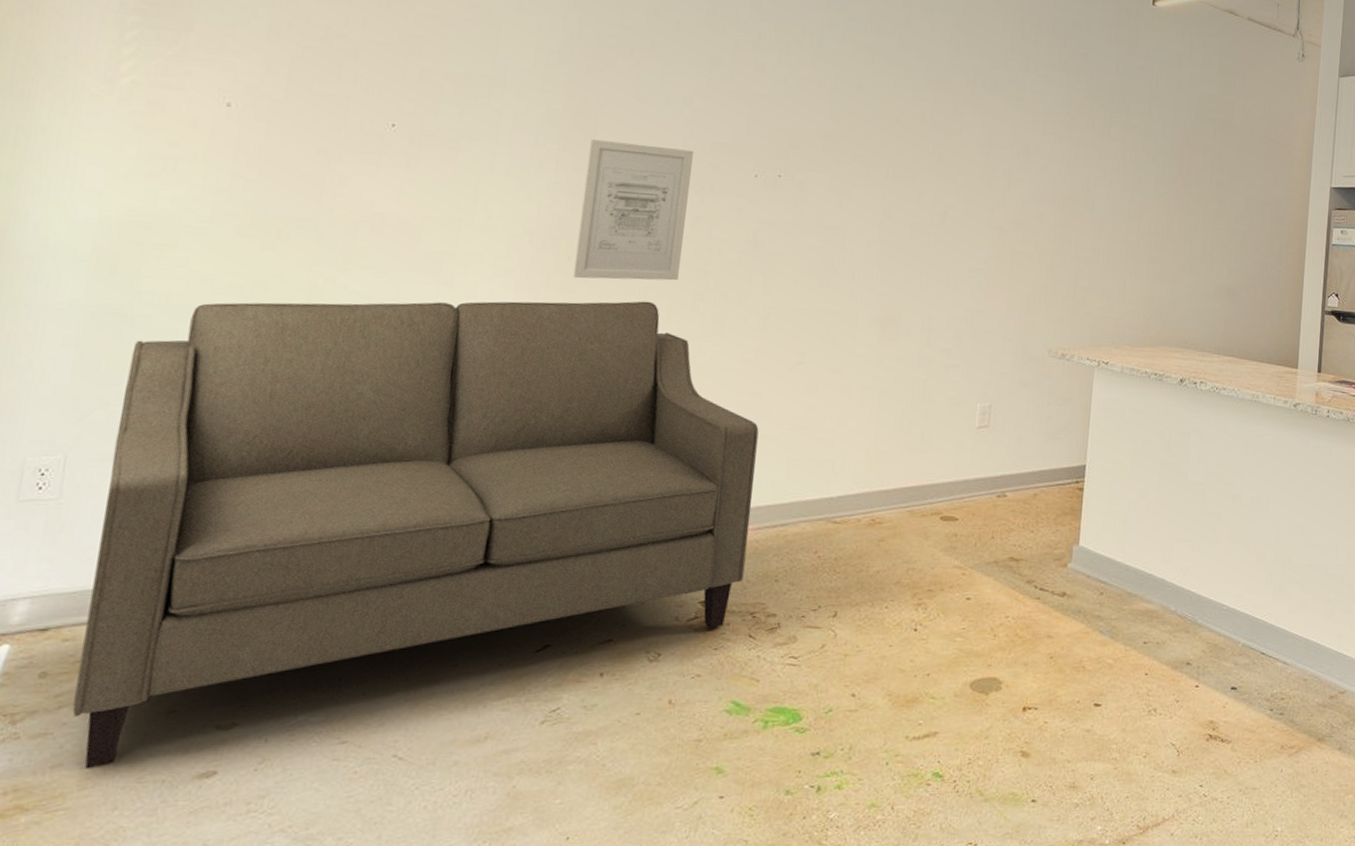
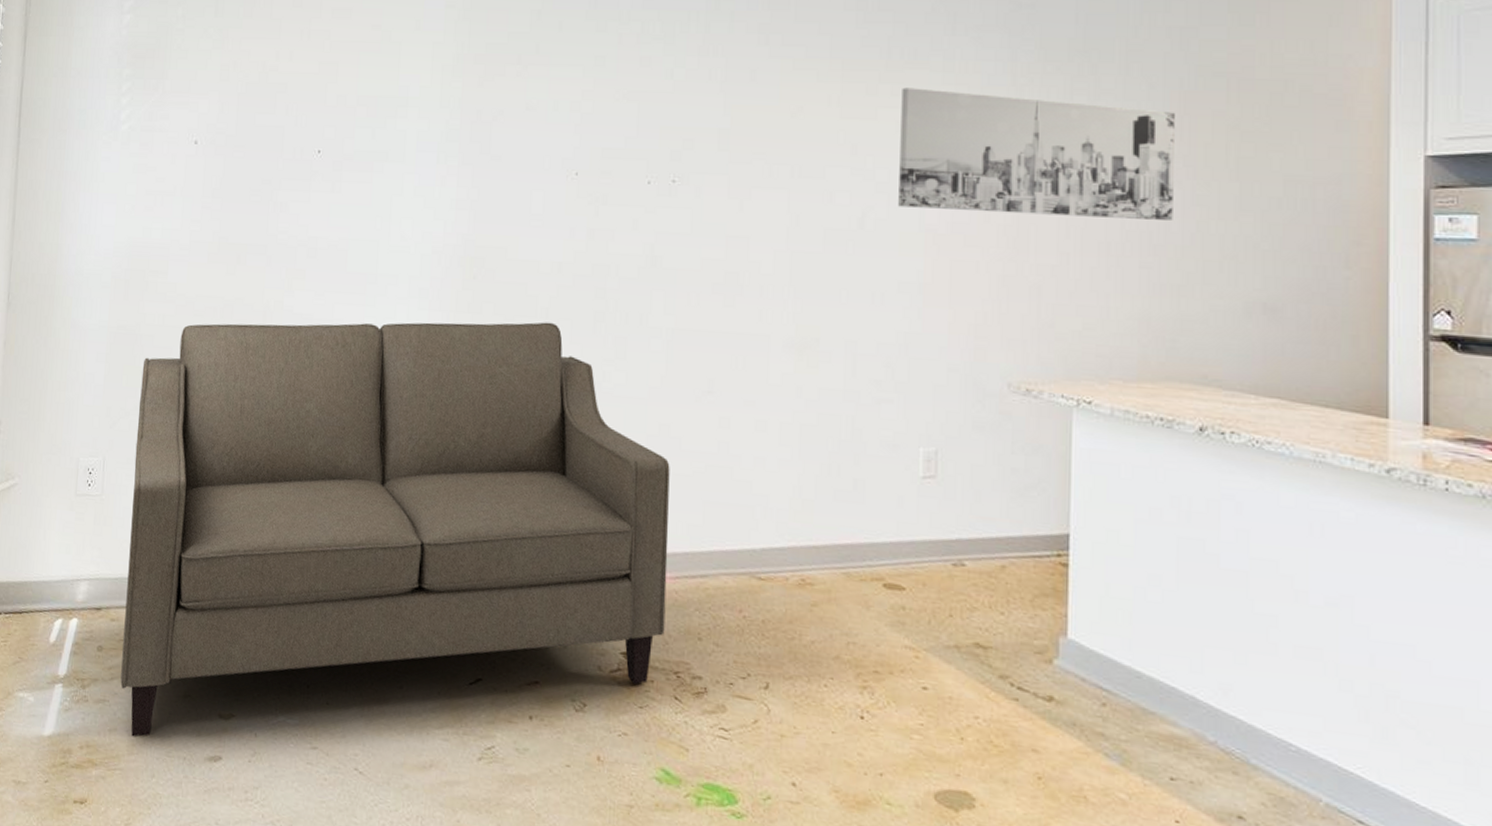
wall art: present [573,139,693,281] -> none [479,153,584,300]
wall art: none [973,110,1179,226] -> present [898,87,1175,220]

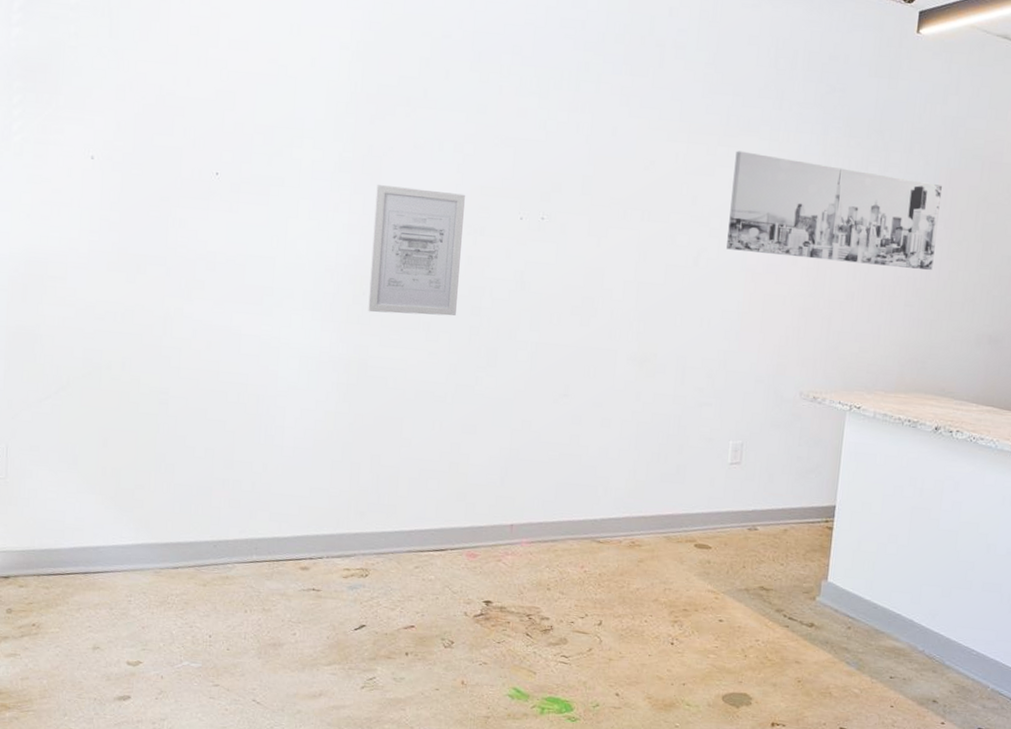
sofa: present [120,322,670,737] -> none [31,326,530,684]
wall art: none [479,153,584,300] -> present [368,185,465,316]

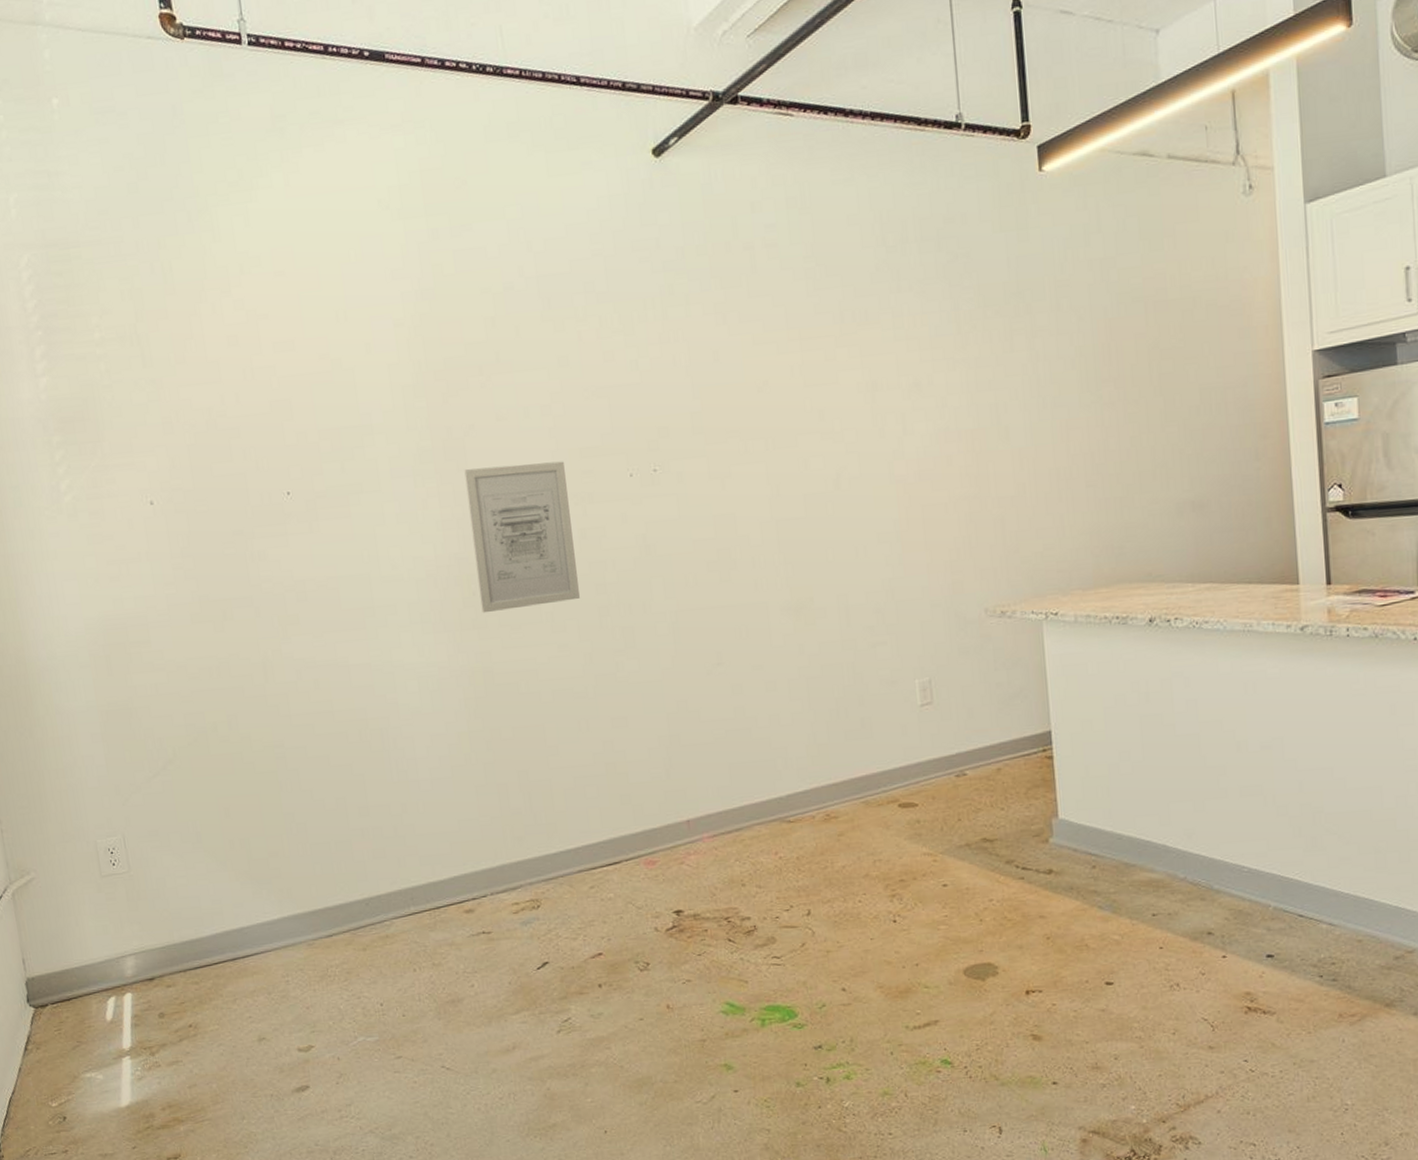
wall art: present [726,151,942,270] -> none [858,340,1110,463]

